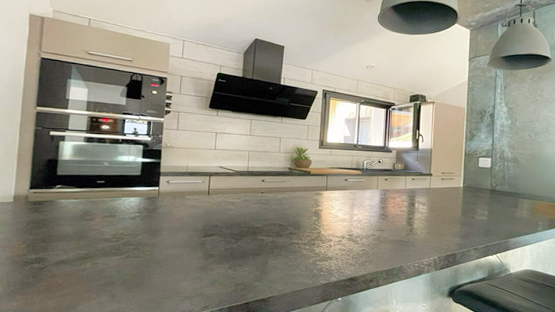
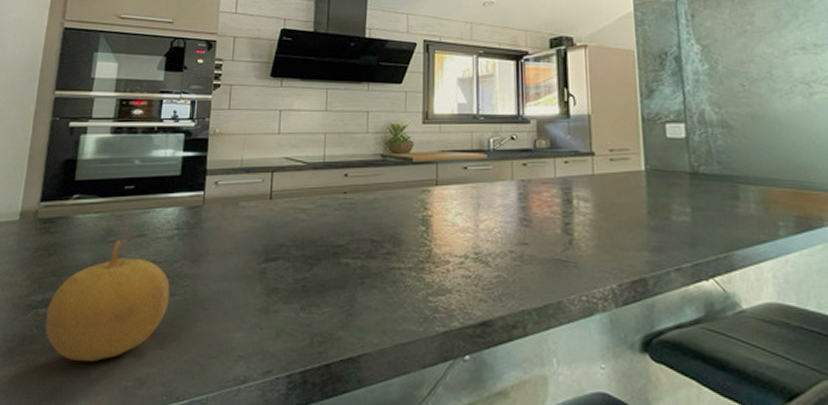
fruit: none [39,218,134,300] -> present [45,239,170,363]

